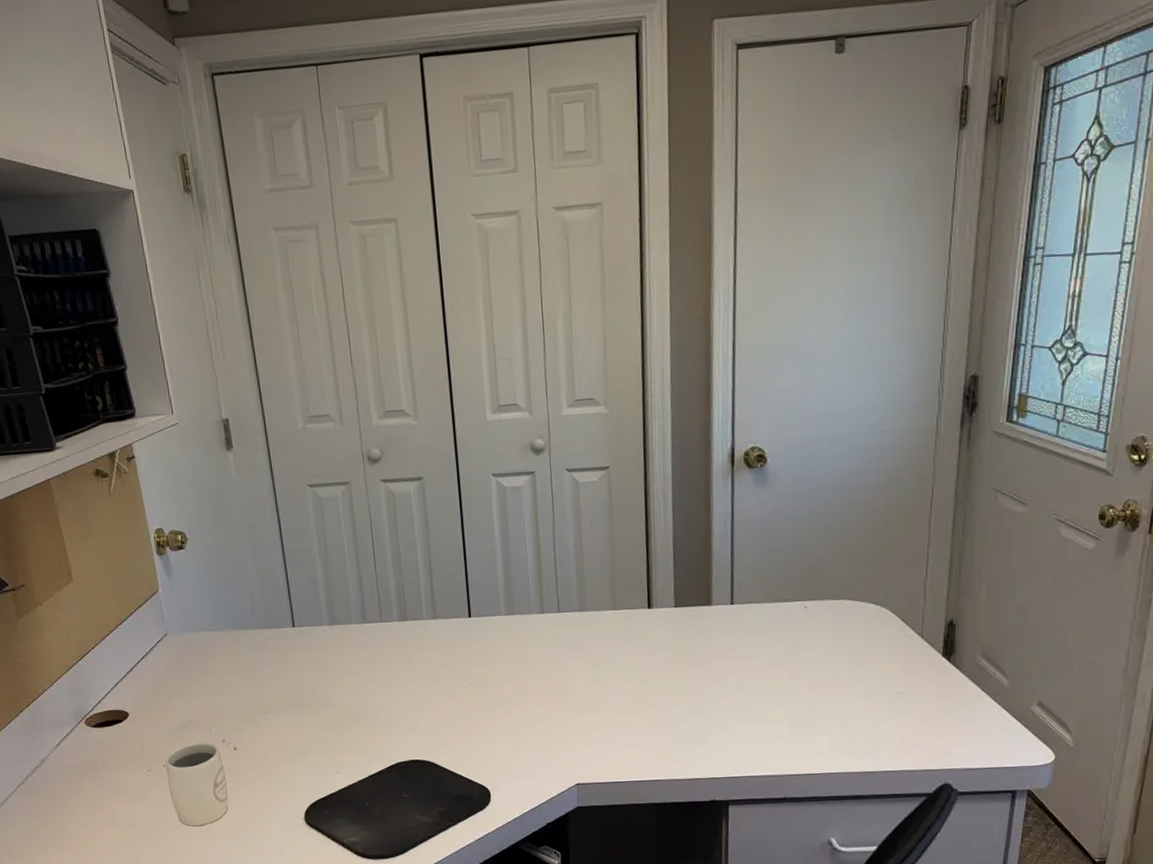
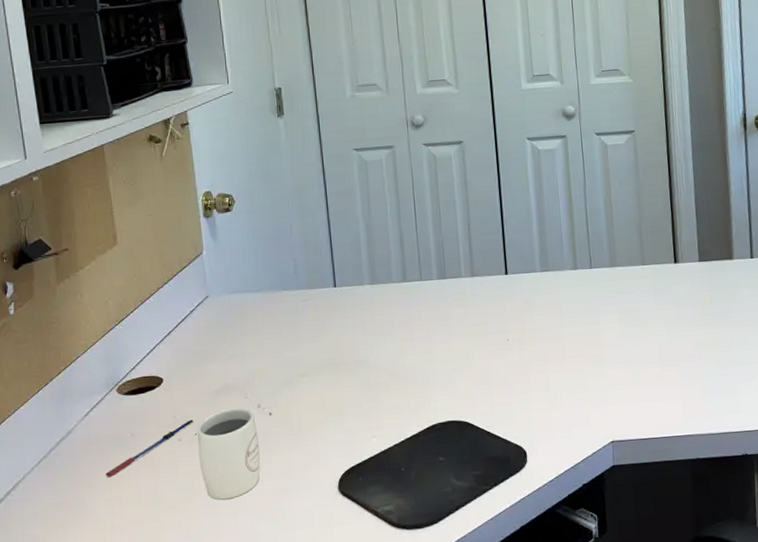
pen: none [81,752,162,804] -> present [105,419,195,478]

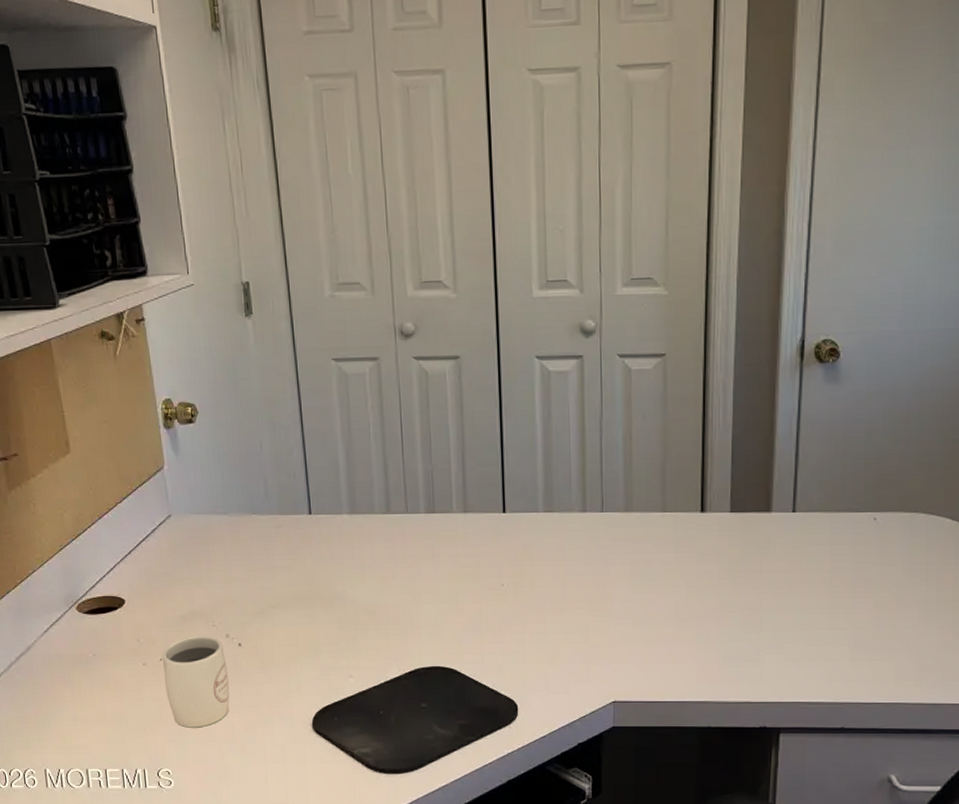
pen: present [105,419,195,478] -> none [68,644,159,697]

